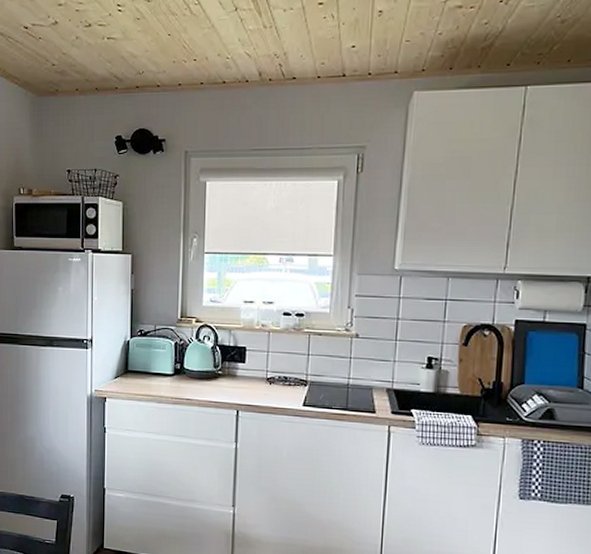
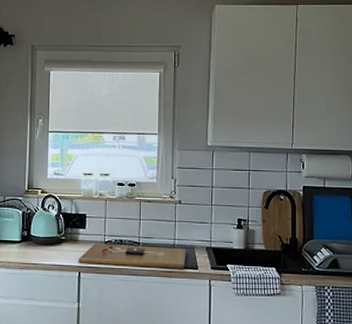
cutting board: none [236,380,363,412] -> present [78,244,187,269]

